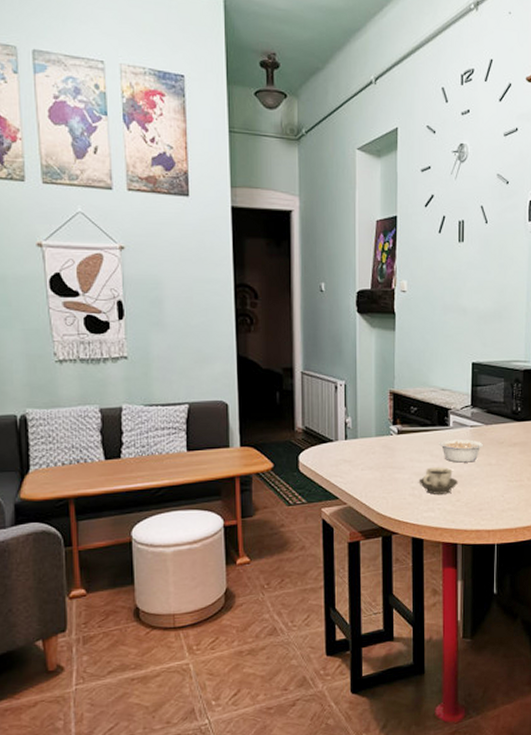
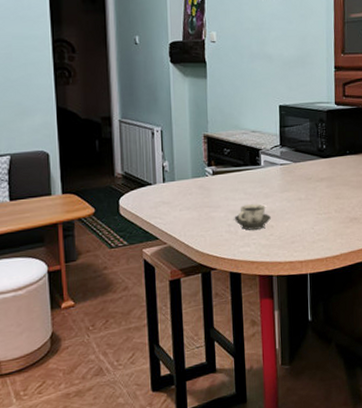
legume: present [439,438,484,463] -> none [251,176,294,199]

